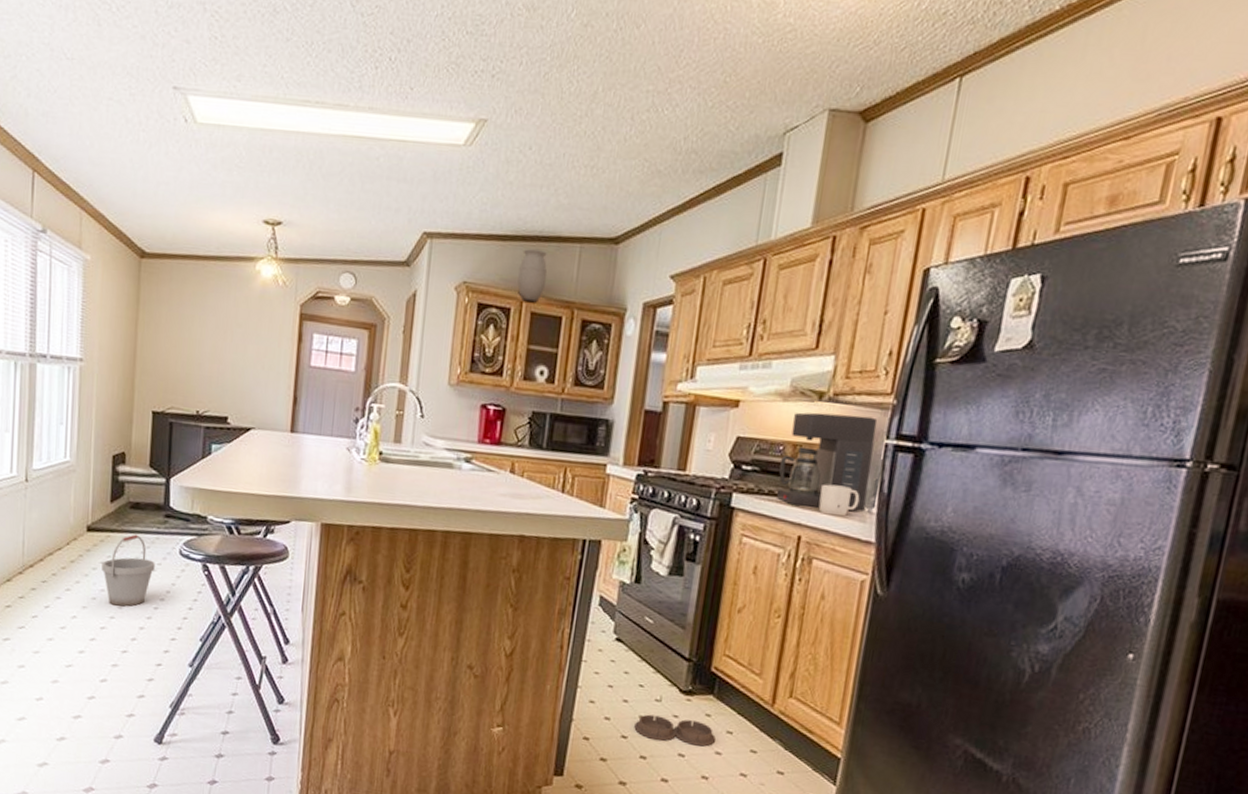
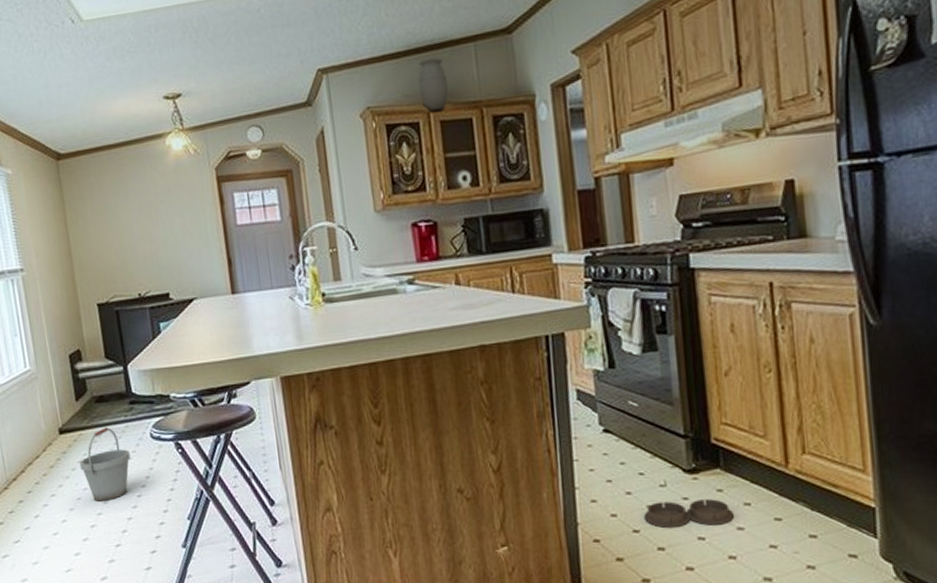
coffee maker: present [777,412,878,512] -> none [731,142,835,253]
mug: present [818,483,860,517] -> none [780,219,826,255]

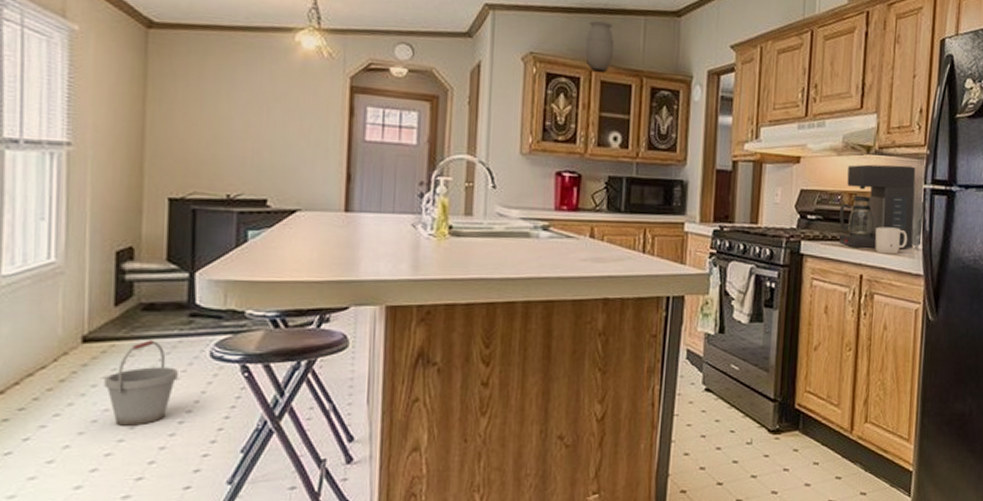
pet bowl: present [644,499,734,528] -> none [728,458,804,481]
coffee maker: none [731,142,835,253] -> present [839,164,916,250]
mug: none [780,219,826,255] -> present [874,226,908,255]

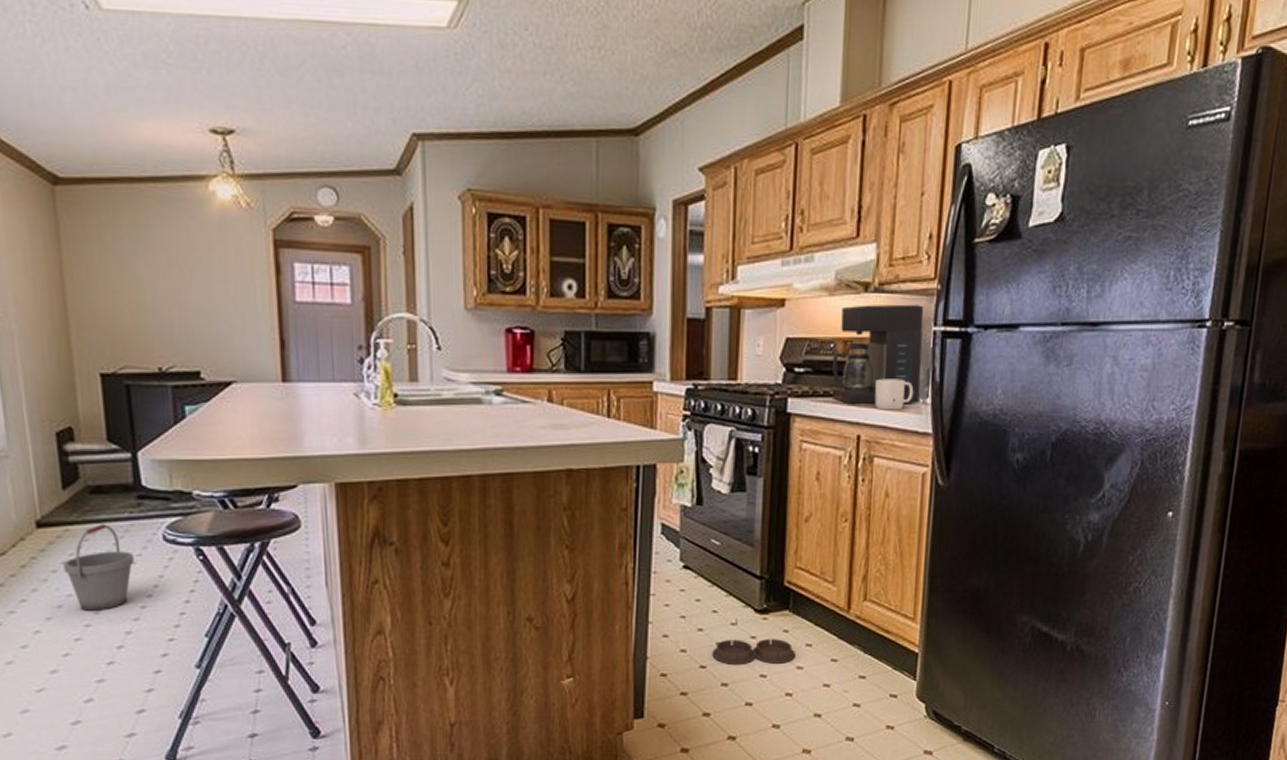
decorative vase: present [585,20,615,72] -> none [530,147,563,209]
pet bowl: none [728,458,804,481] -> present [712,639,795,664]

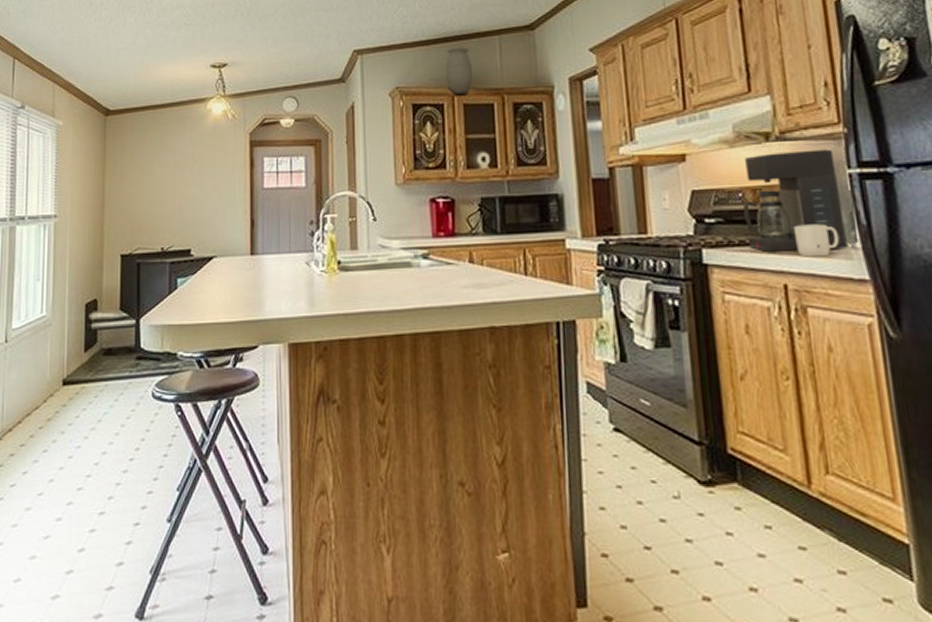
bucket: present [63,523,134,611] -> none [77,382,129,462]
decorative vase: none [530,147,563,209] -> present [446,47,473,96]
pet bowl: present [712,639,795,664] -> none [656,516,754,549]

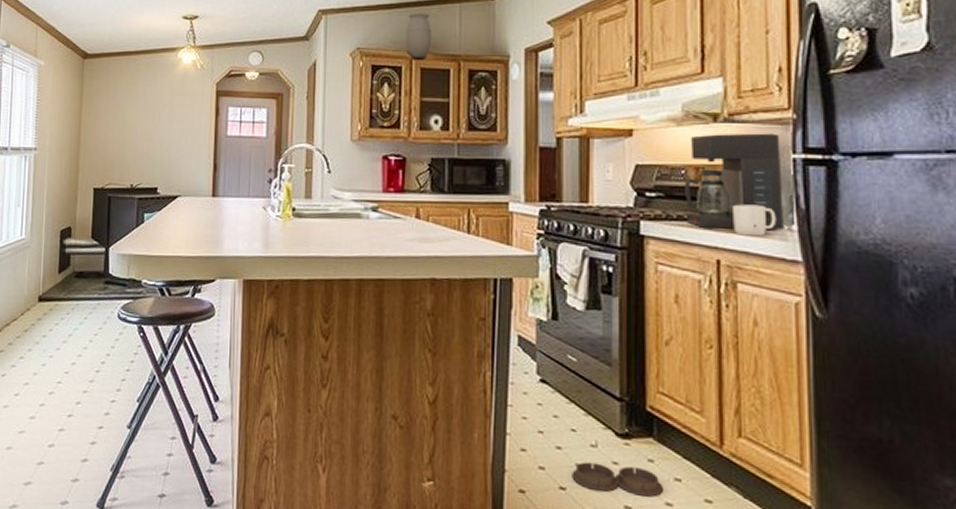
pet bowl: none [656,516,754,549] -> present [572,462,663,497]

